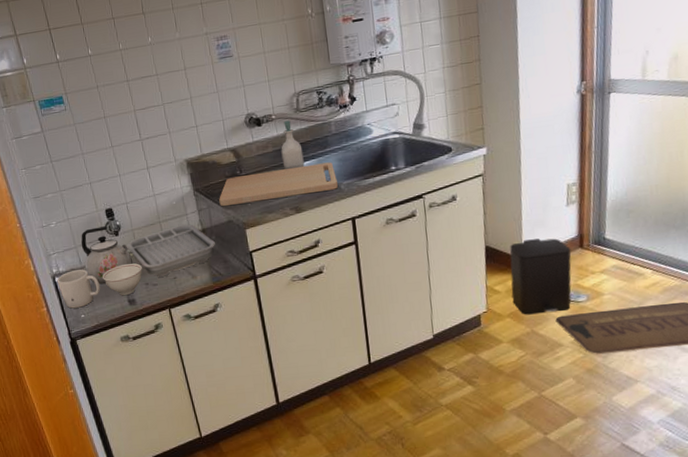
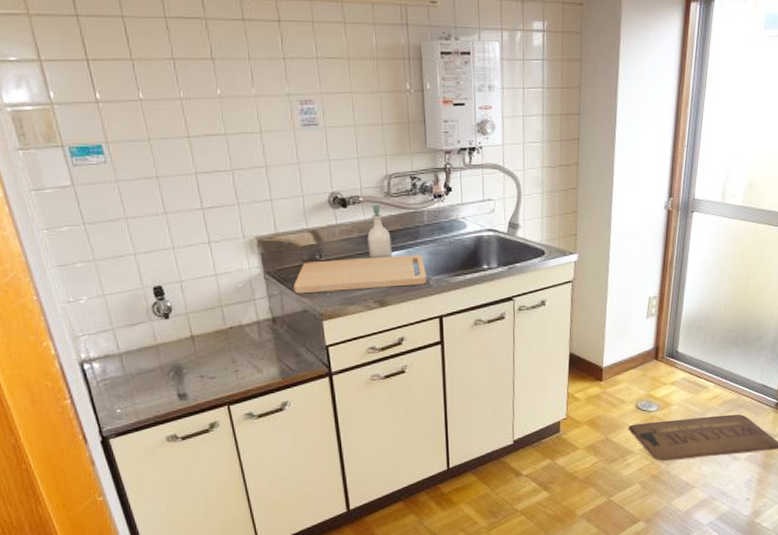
mug: present [57,269,100,309] -> none [86,356,142,402]
kettle: present [81,226,134,285] -> none [119,307,187,375]
bowl: present [102,263,142,296] -> none [145,351,197,389]
dish rack: present [126,223,216,277] -> none [177,310,288,369]
pedal bin: present [510,238,572,315] -> none [590,348,647,423]

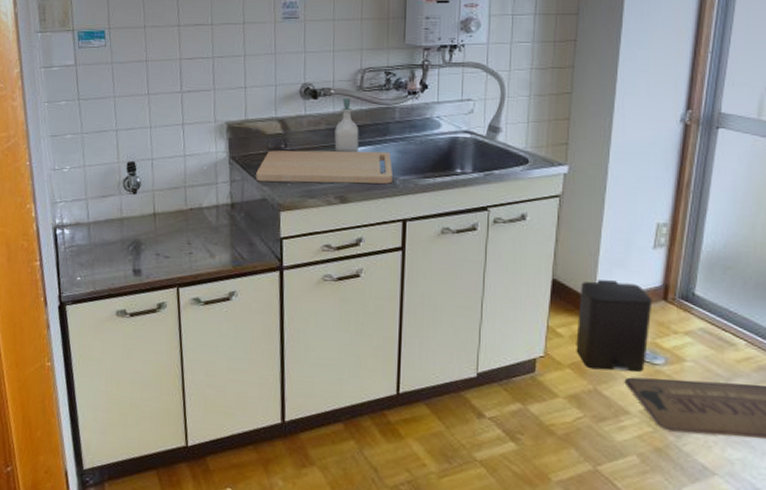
pedal bin: none [590,348,647,423] -> present [576,280,653,372]

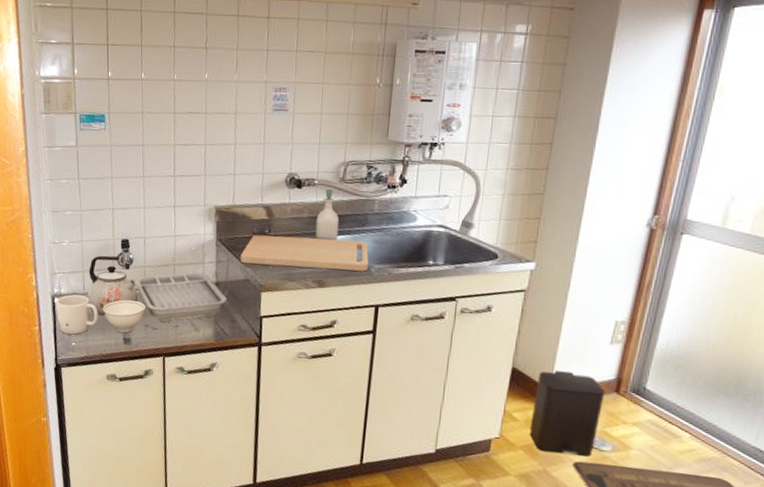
mug: none [58,224,105,269] -> present [55,294,98,335]
kettle: none [92,180,148,247] -> present [87,255,138,316]
bowl: none [108,227,156,264] -> present [102,300,146,333]
dish rack: none [142,193,244,249] -> present [134,272,228,322]

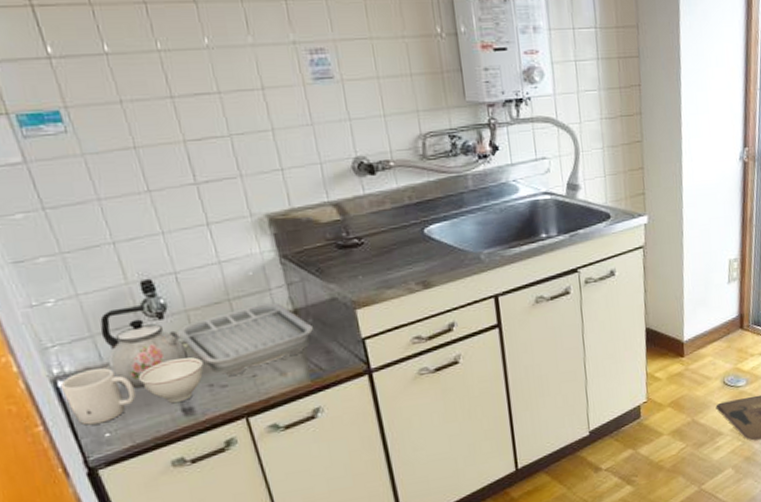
cutting board: present [240,234,369,272] -> none [317,225,477,280]
soap bottle: present [315,188,340,240] -> none [402,169,434,234]
pedal bin: present [529,370,606,457] -> none [671,318,732,403]

